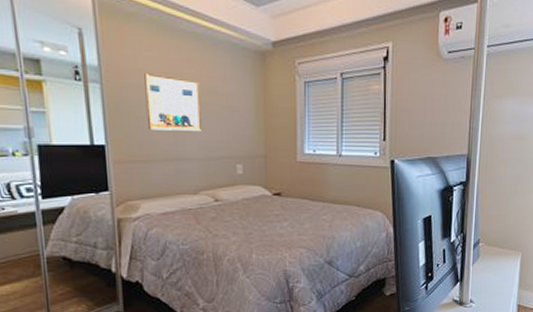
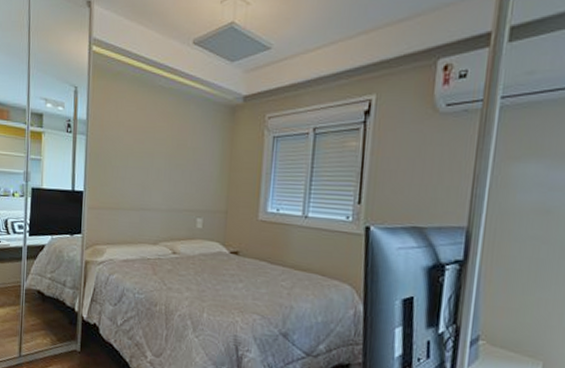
wall art: present [144,72,201,131] -> none [120,125,170,183]

